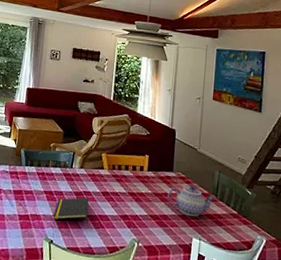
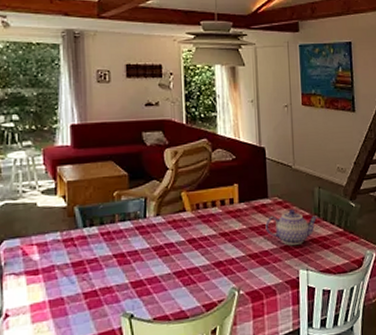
notepad: present [52,197,89,220] -> none [129,250,173,288]

